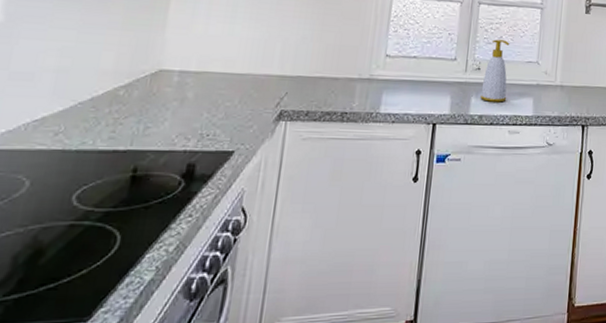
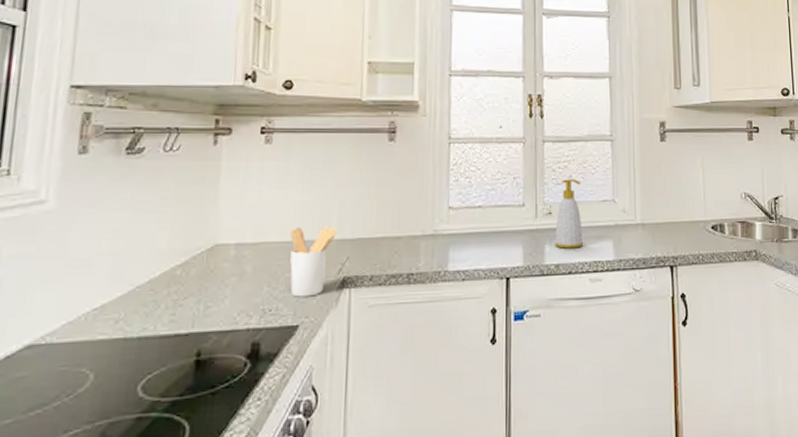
utensil holder: none [229,60,281,126] -> present [290,226,339,297]

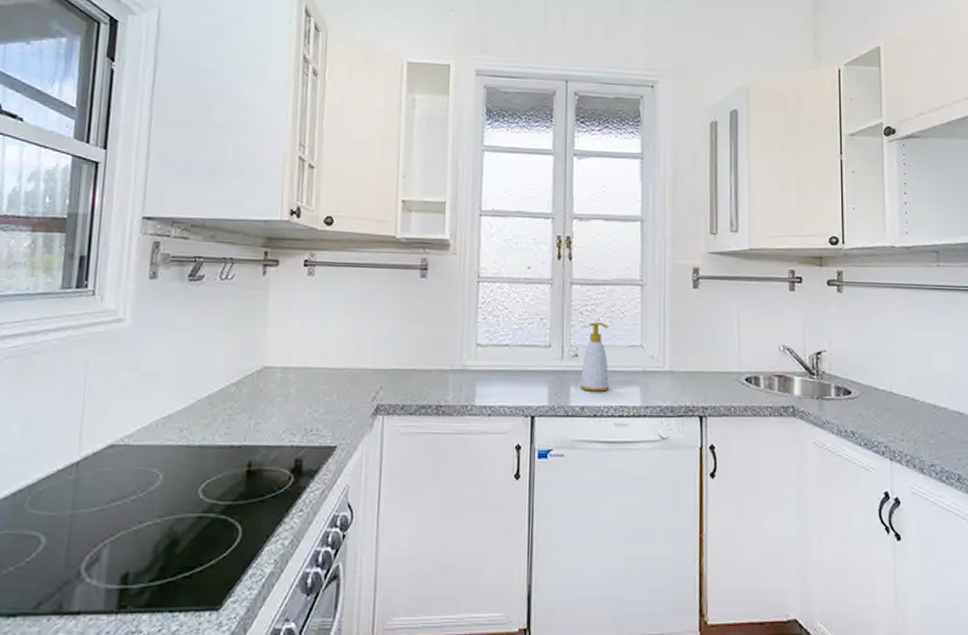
utensil holder: present [290,226,339,297] -> none [329,355,374,421]

